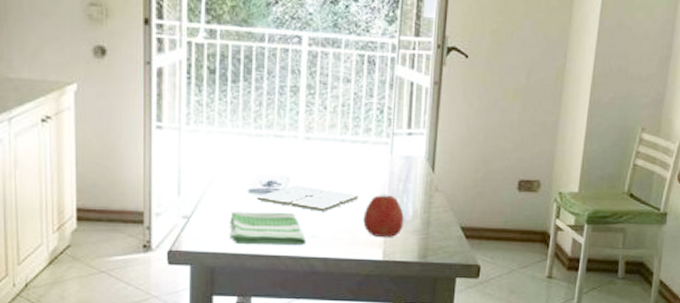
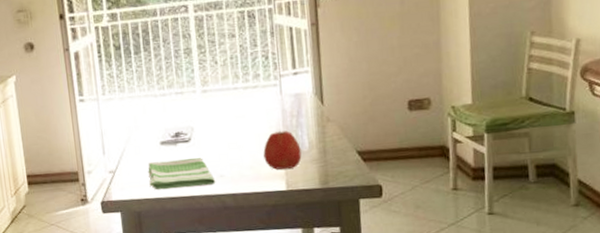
drink coaster: present [257,185,359,212] -> none [168,132,257,154]

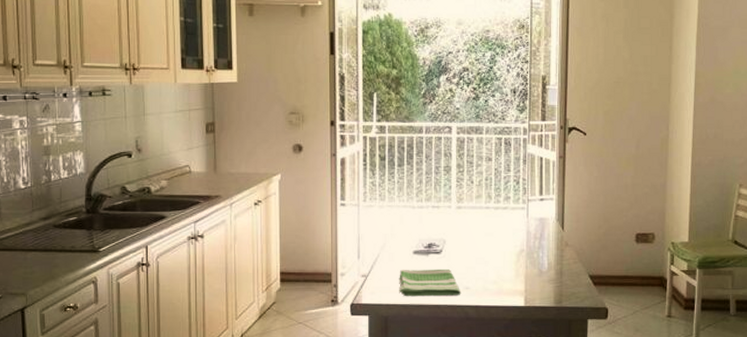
apple: present [263,131,302,170] -> none [507,251,541,287]

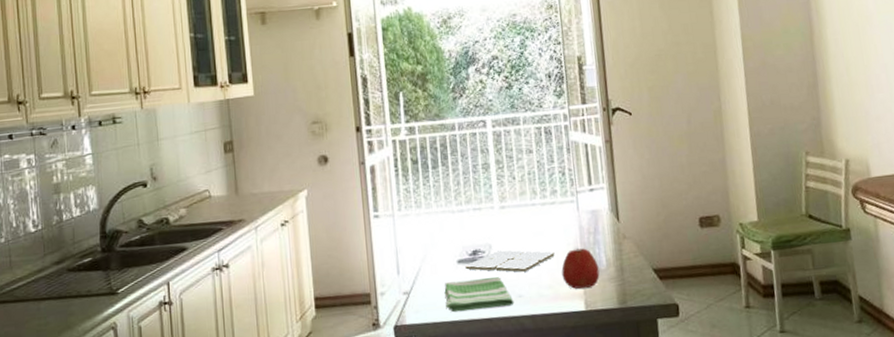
drink coaster: none [420,246,502,267] -> present [465,250,555,272]
apple: none [507,251,541,287] -> present [561,248,600,290]

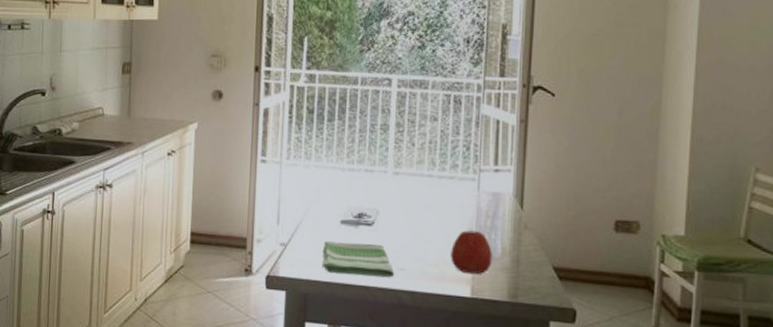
drink coaster: present [465,250,555,272] -> none [348,218,446,245]

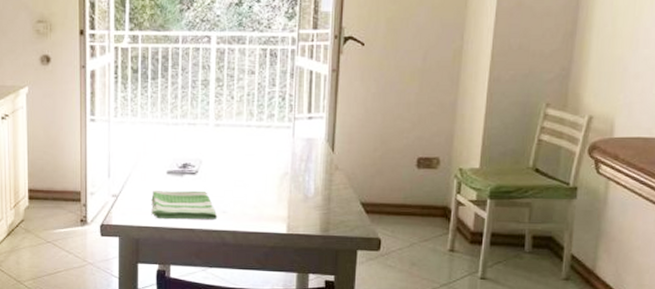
apple: present [450,230,492,275] -> none [268,174,306,213]

